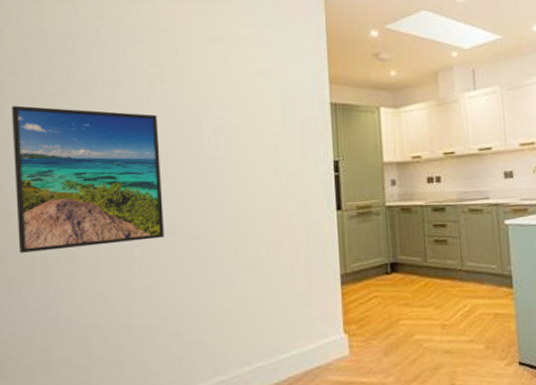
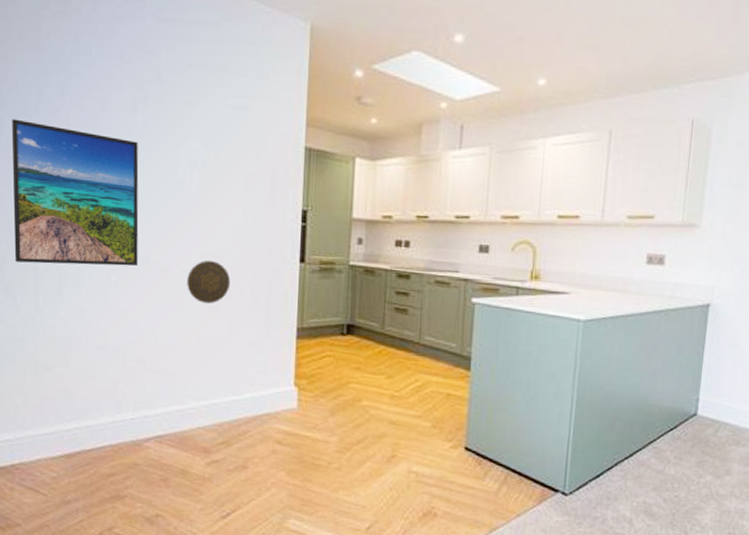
decorative plate: none [220,220,267,265] -> present [187,260,231,304]

